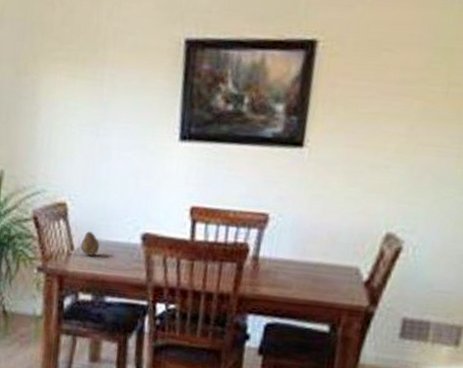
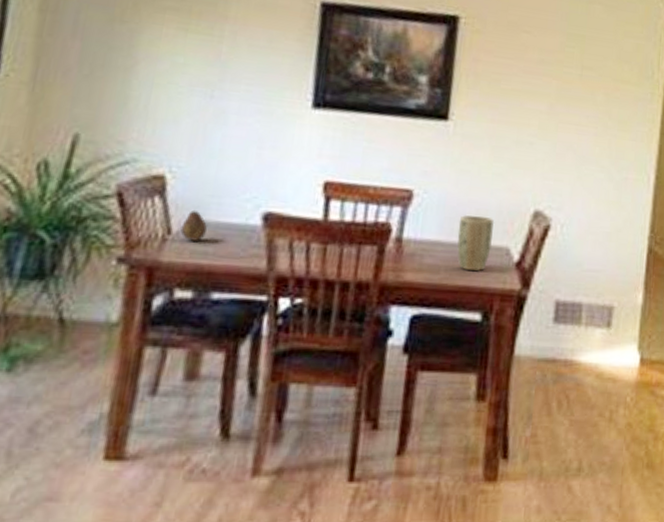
plant pot: none [308,237,346,289] -> present [456,215,495,272]

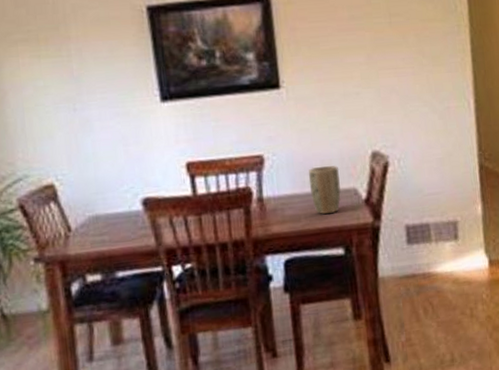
fruit: present [180,209,207,241] -> none [78,207,99,234]

